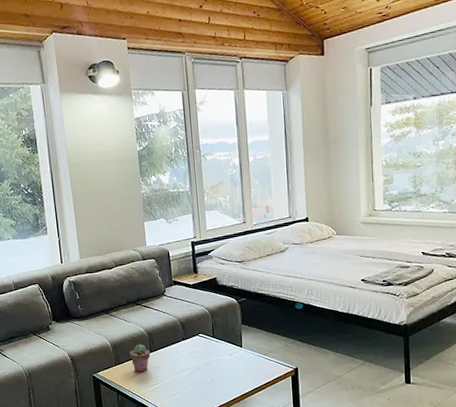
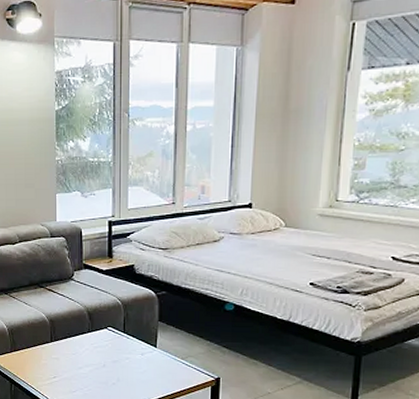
potted succulent: present [130,344,151,373] -> none [28,331,51,363]

